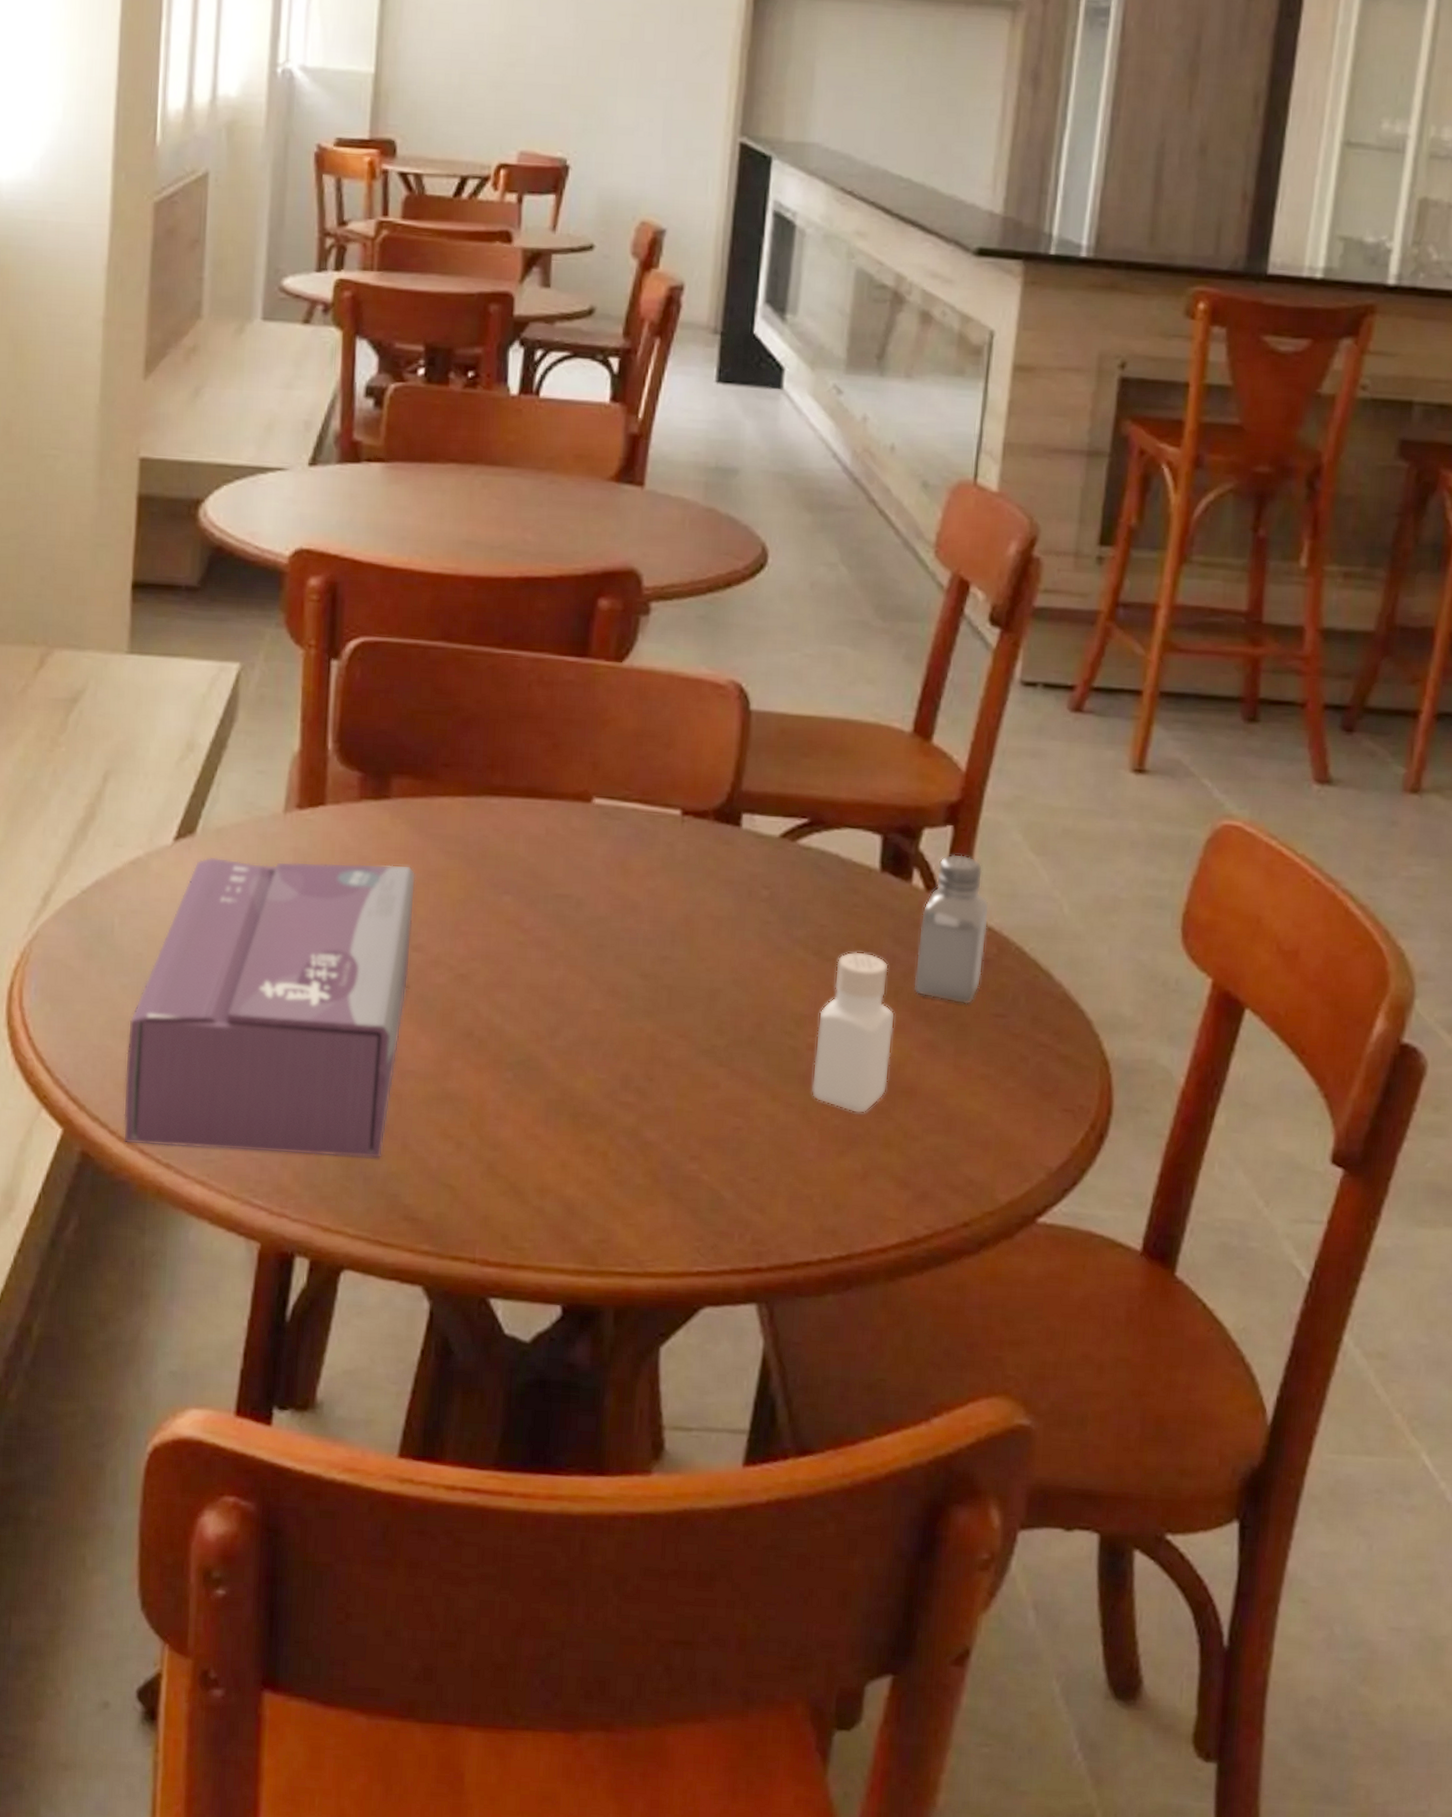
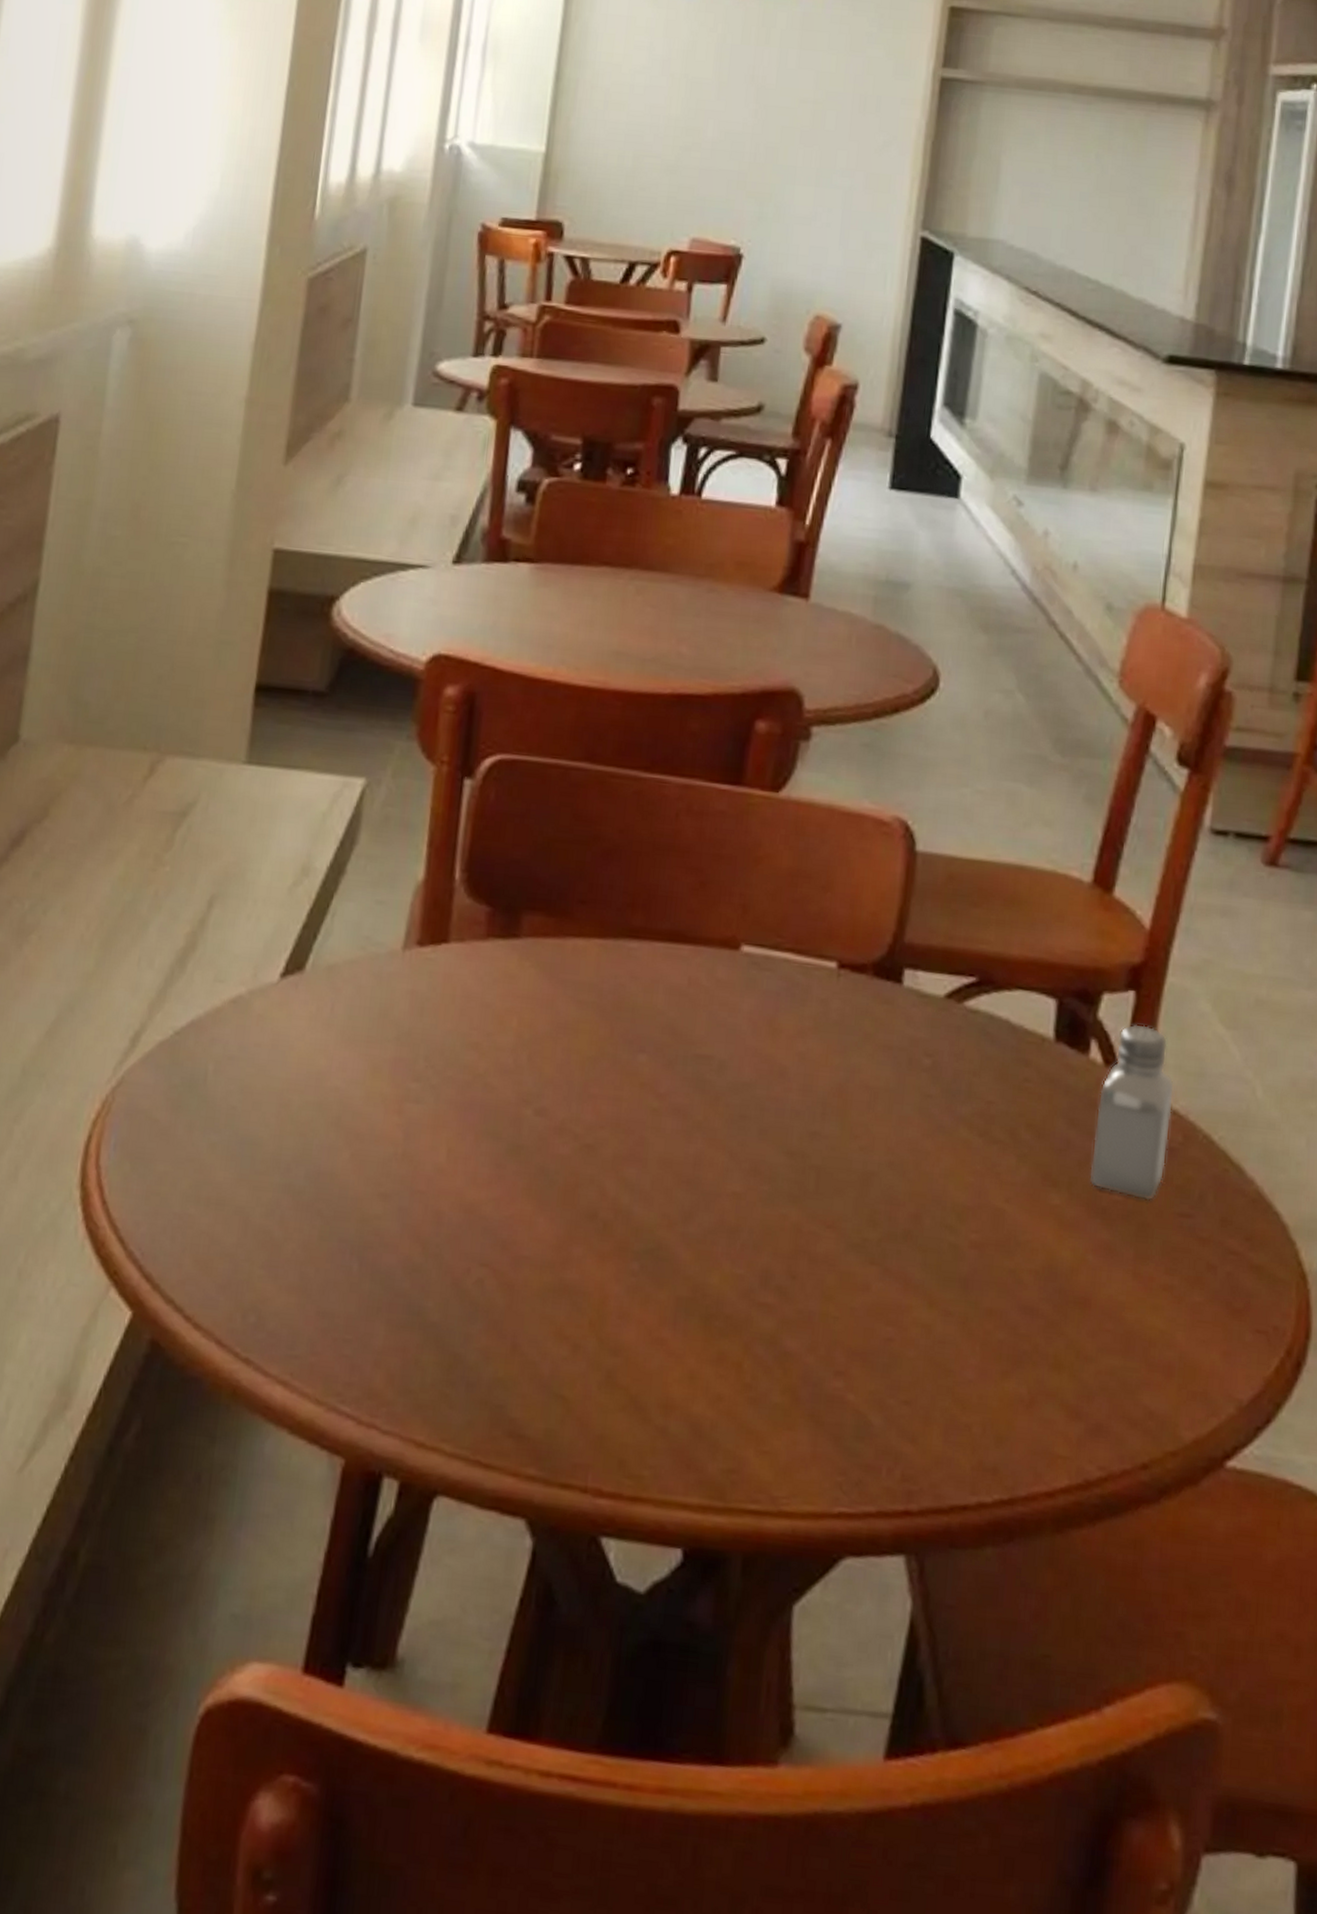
tissue box: present [123,857,416,1159] -> none [198,997,544,1362]
pepper shaker: present [811,951,896,1114] -> none [972,1133,1069,1327]

